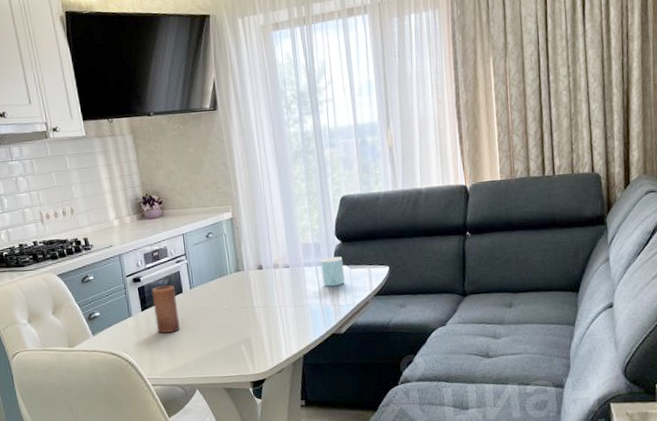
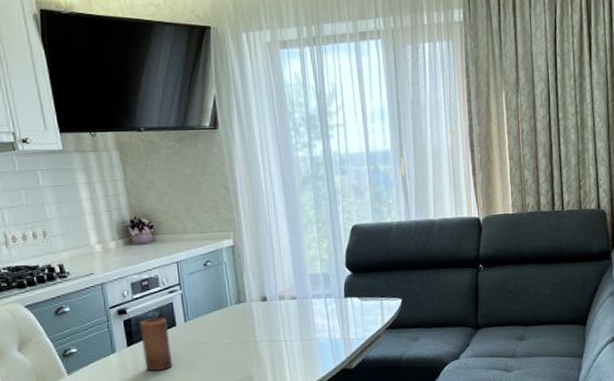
mug: present [320,256,345,287] -> none [330,287,356,320]

